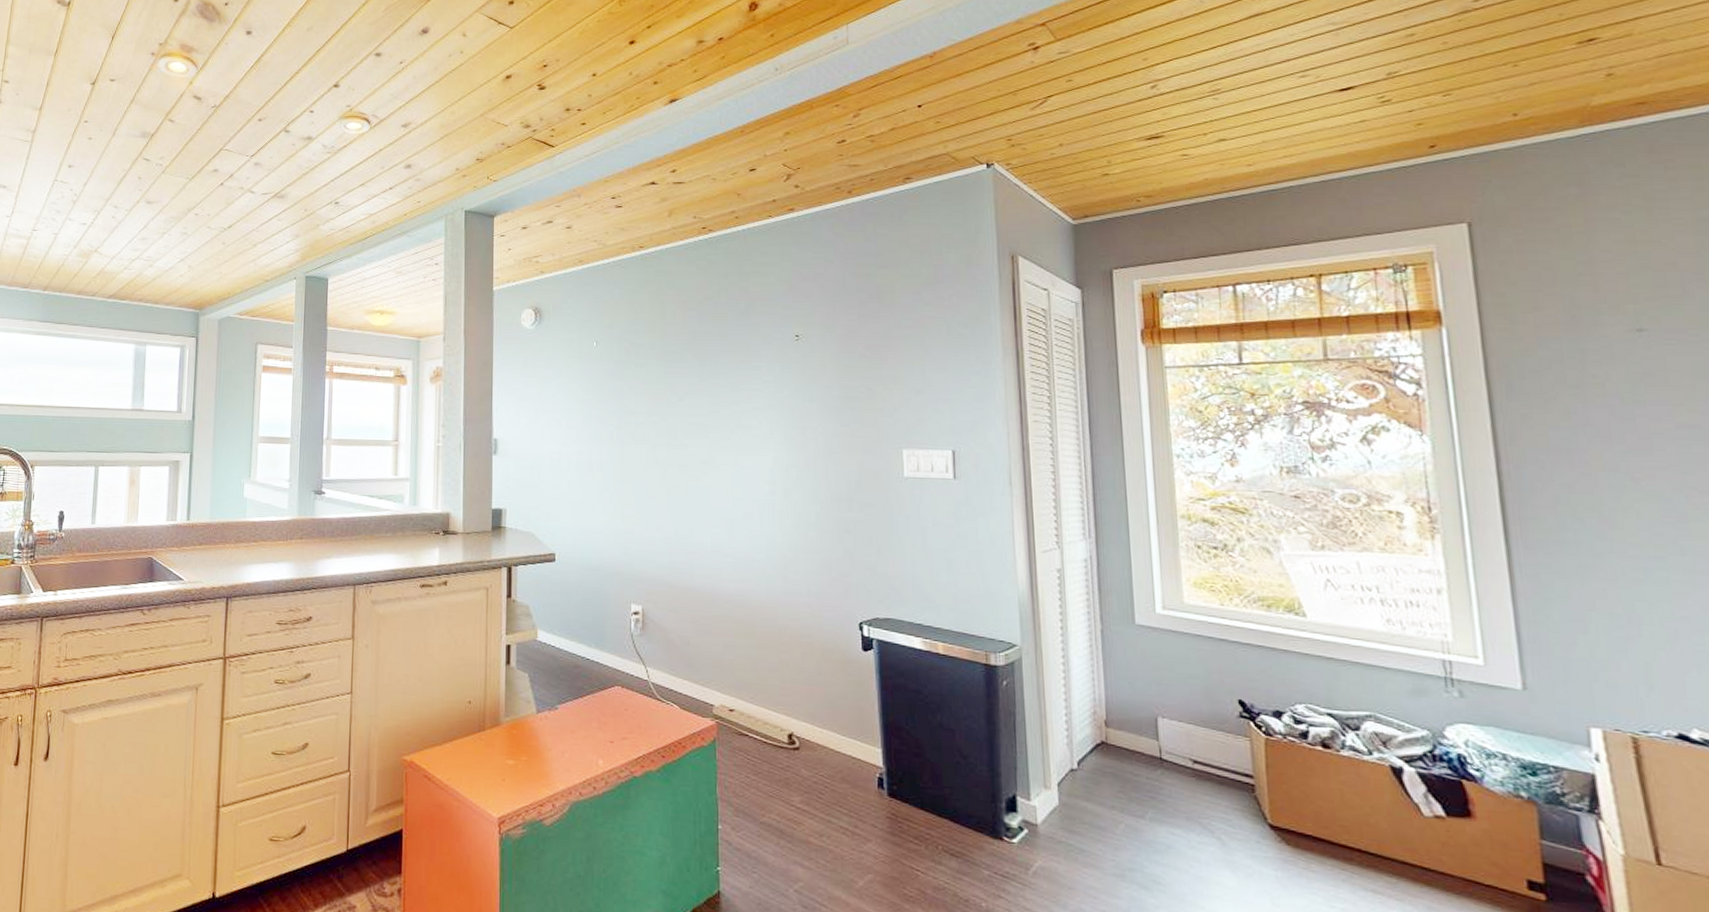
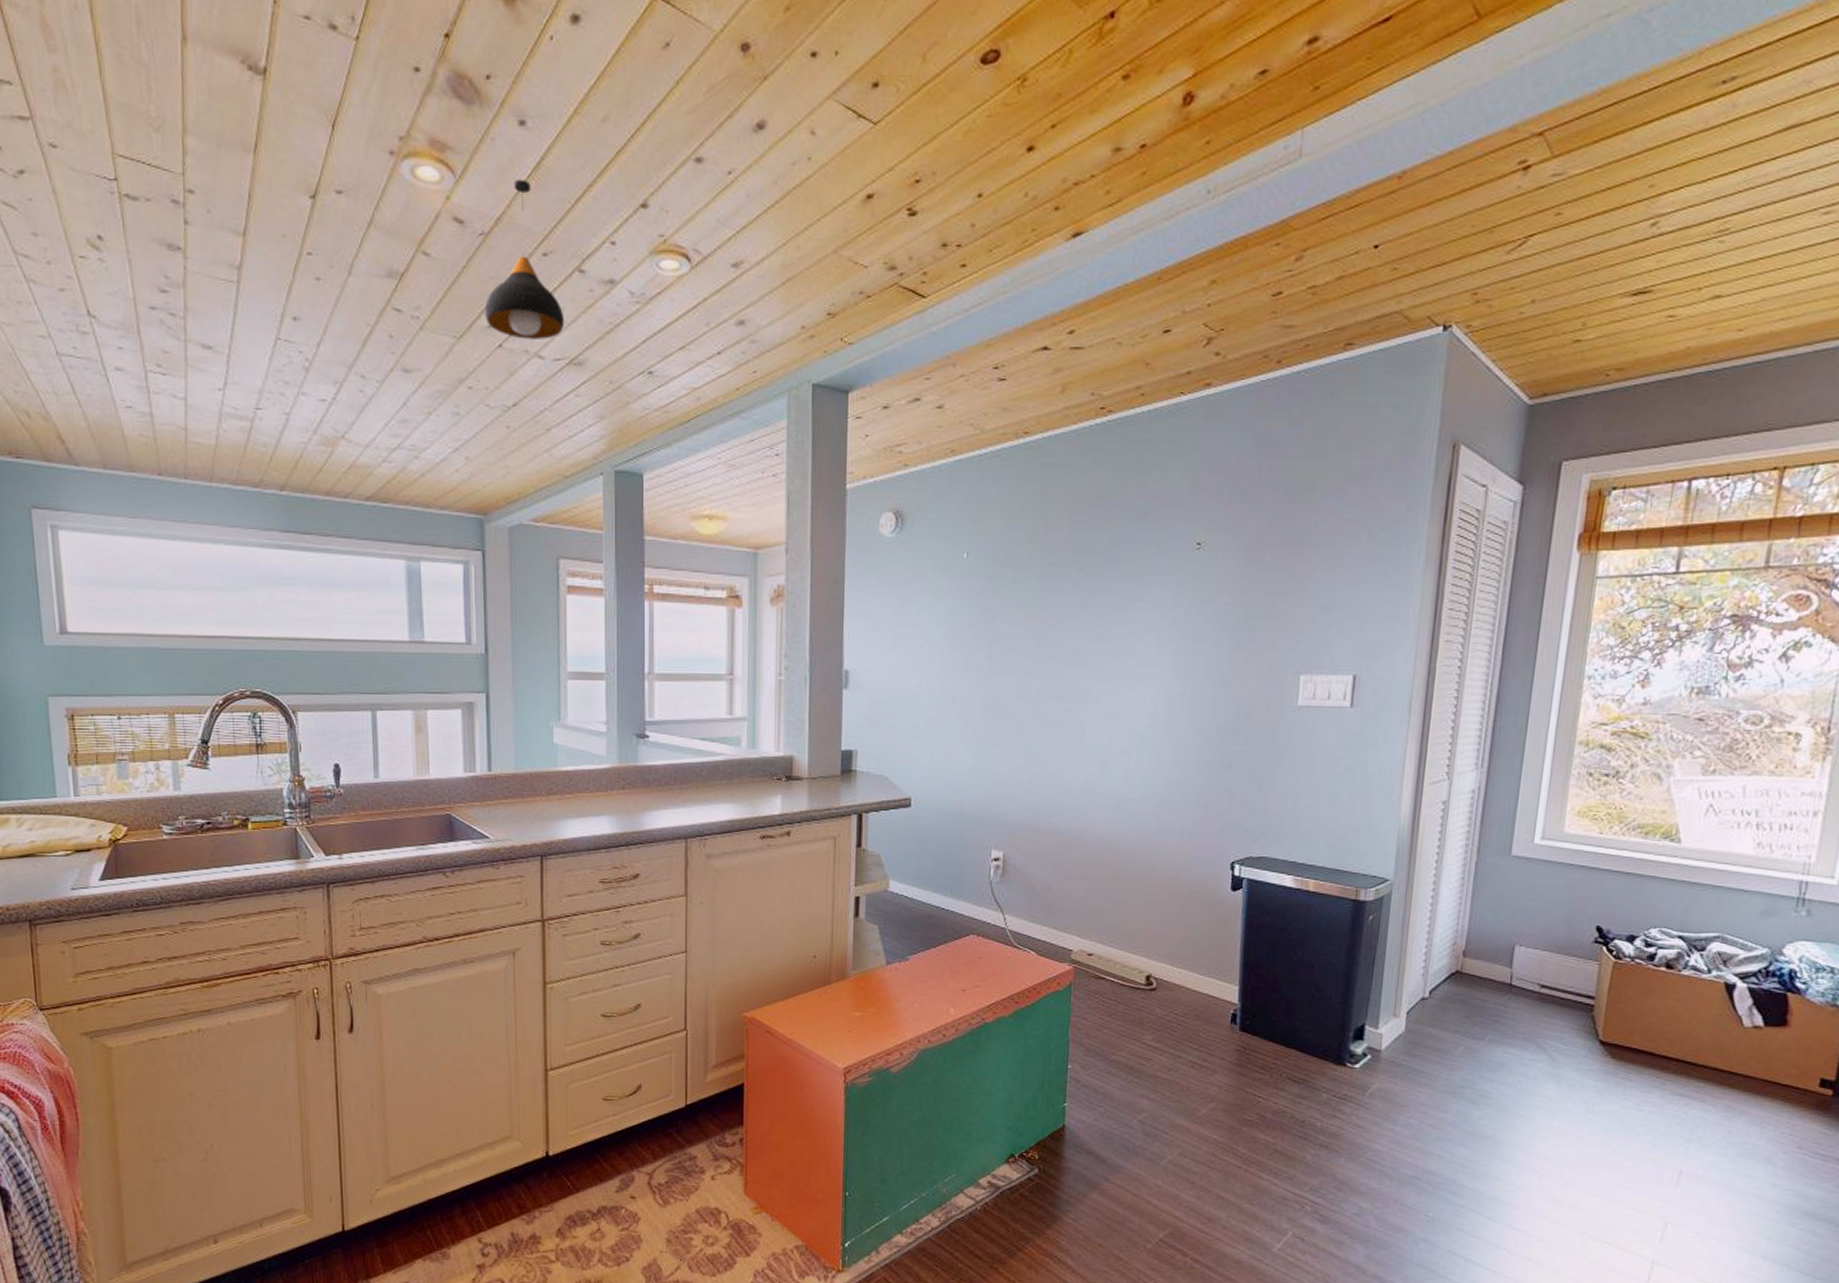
pendant light: none [212,69,273,179] -> present [485,179,565,340]

